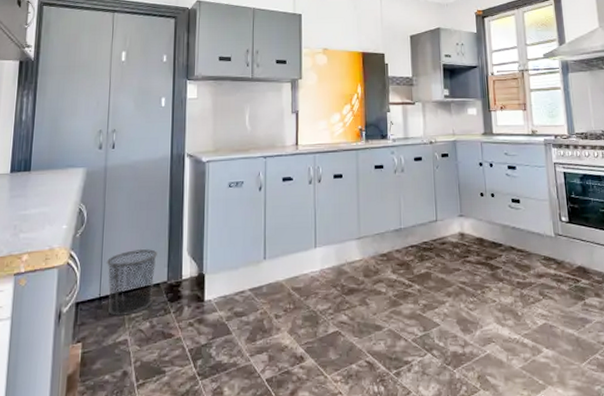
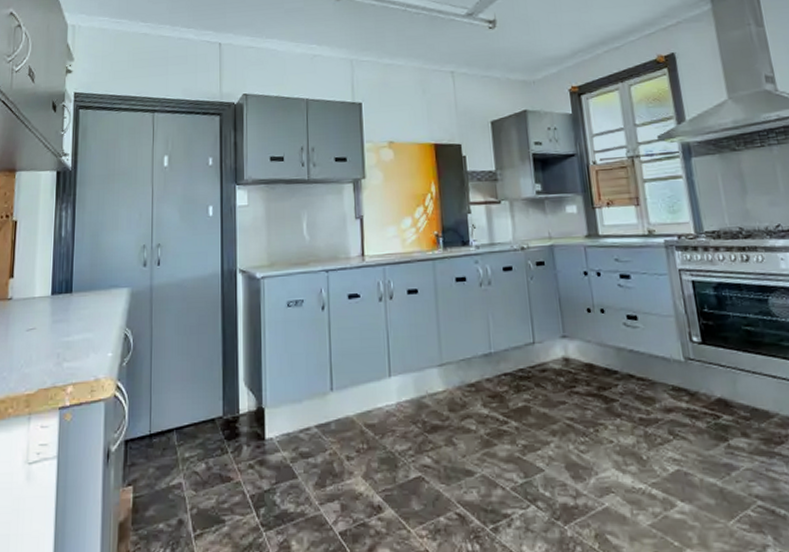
waste bin: present [106,248,157,317] -> none [155,378,211,457]

